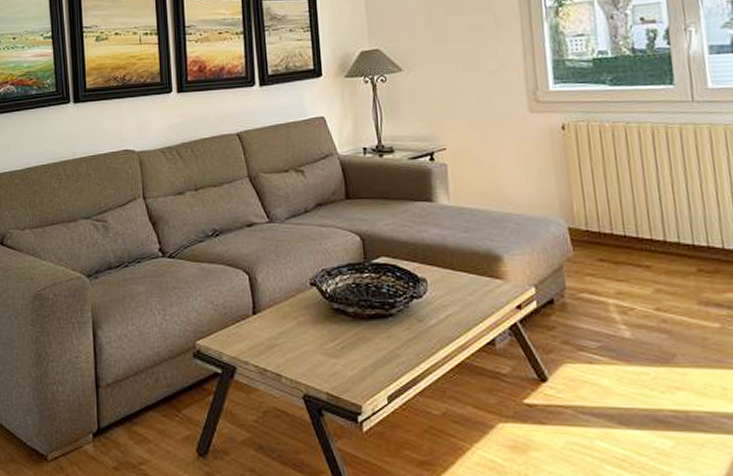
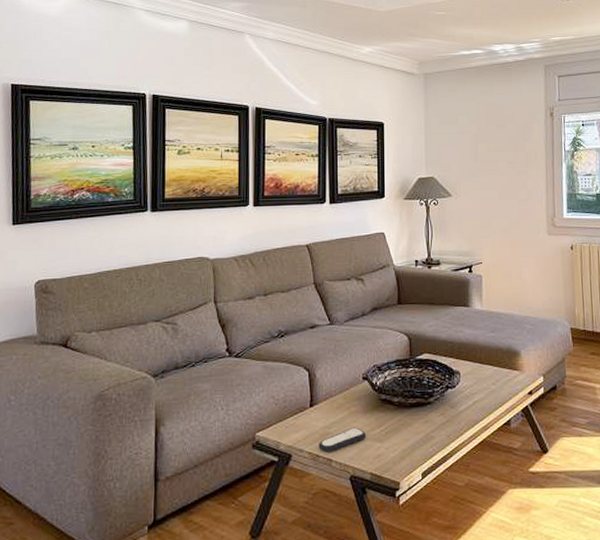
remote control: none [265,339,318,367] -> present [318,427,366,452]

